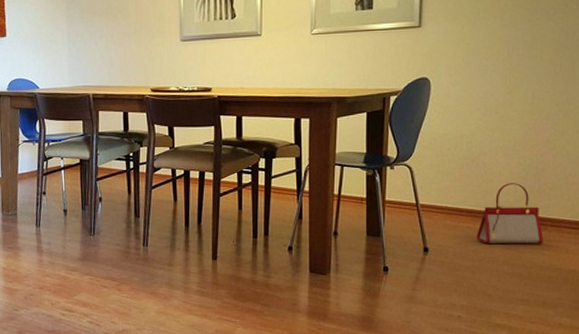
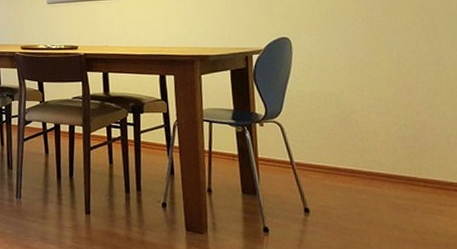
handbag: present [477,183,544,245] -> none [359,142,434,208]

